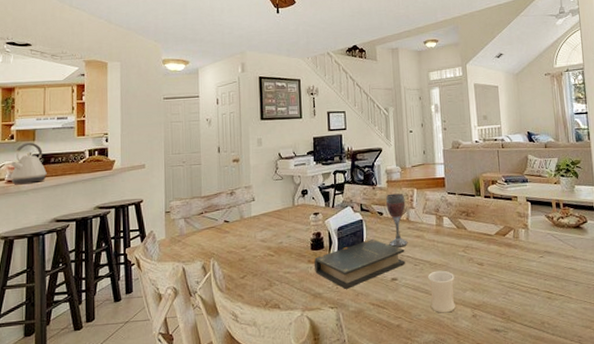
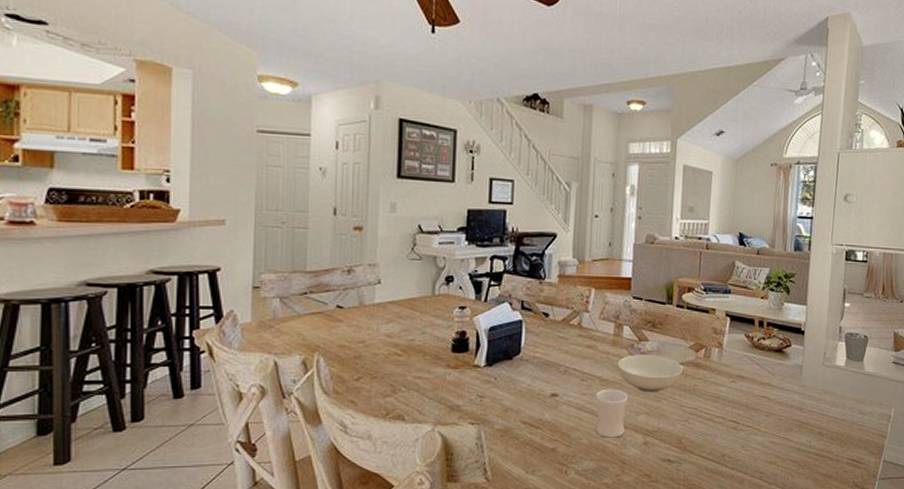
kettle: present [11,142,47,185] -> none [14,169,73,230]
book: present [314,239,406,289] -> none [453,345,572,402]
cup: present [385,193,408,247] -> none [553,291,579,356]
bowl: none [442,239,498,272] -> present [617,354,684,393]
plate: none [448,227,509,246] -> present [626,340,699,365]

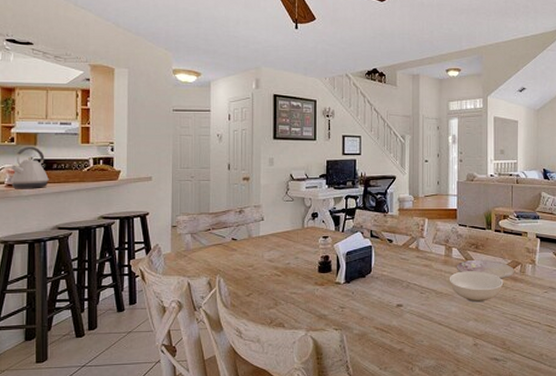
kettle: none [14,169,73,230] -> present [11,146,49,189]
mug: present [596,388,628,438] -> none [433,299,459,340]

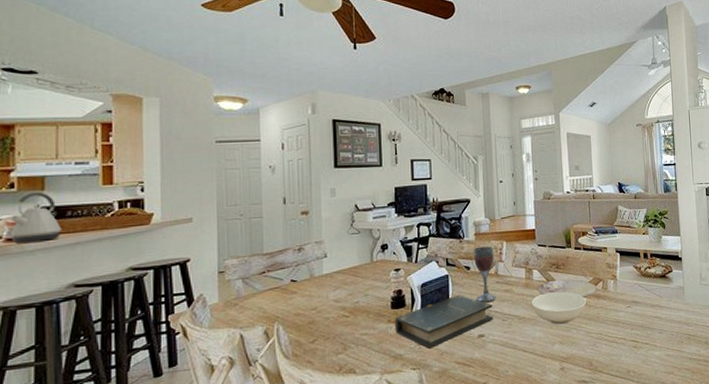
book: none [320,266,412,312] -> present [394,295,494,349]
cup: none [396,222,416,274] -> present [473,246,496,302]

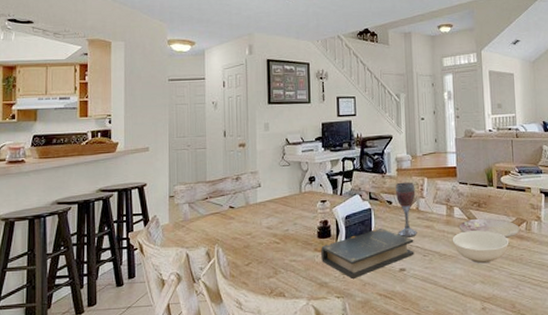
kettle: present [10,192,62,244] -> none [12,122,49,166]

